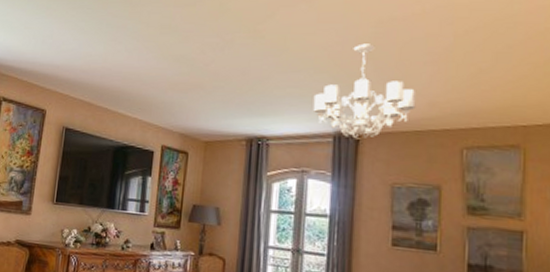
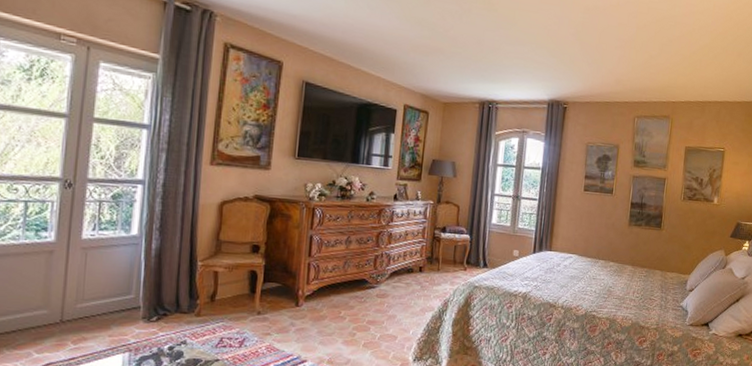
chandelier: present [312,43,417,138] -> none [533,26,609,106]

